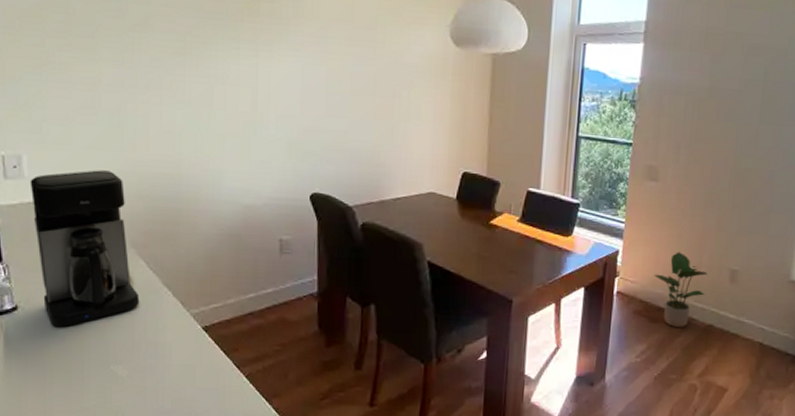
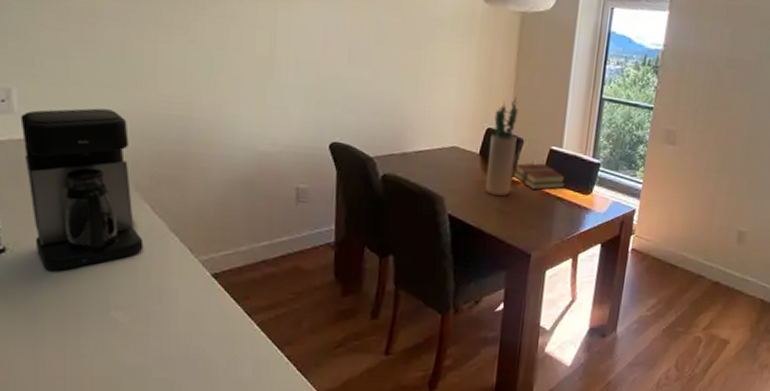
vase: none [463,140,494,241] -> present [485,97,518,196]
books: none [491,206,544,234] -> present [513,163,565,190]
potted plant: present [654,252,708,328] -> none [667,213,717,285]

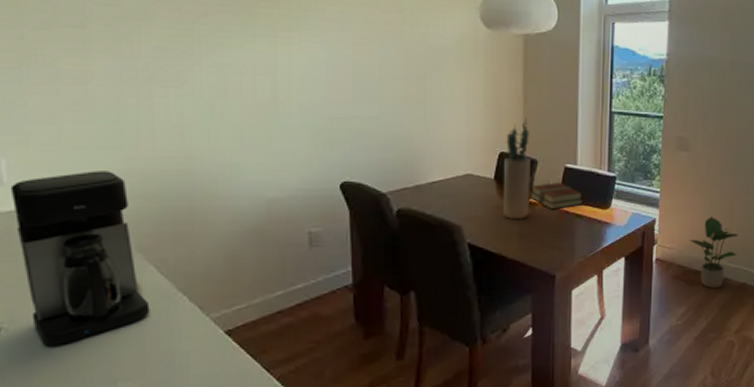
potted plant: none [667,213,717,285] -> present [690,217,739,289]

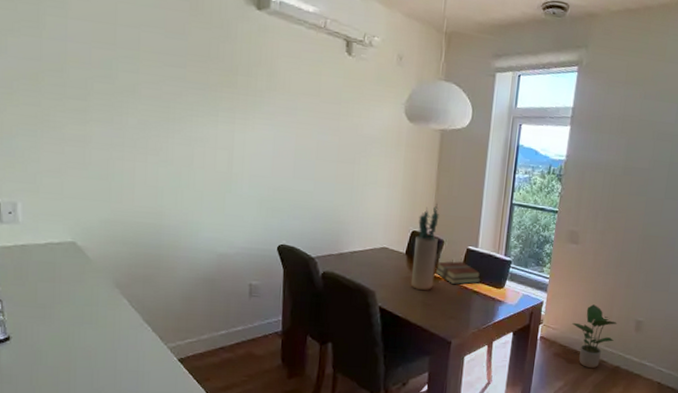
coffee maker: present [10,171,150,346] -> none [23,218,122,356]

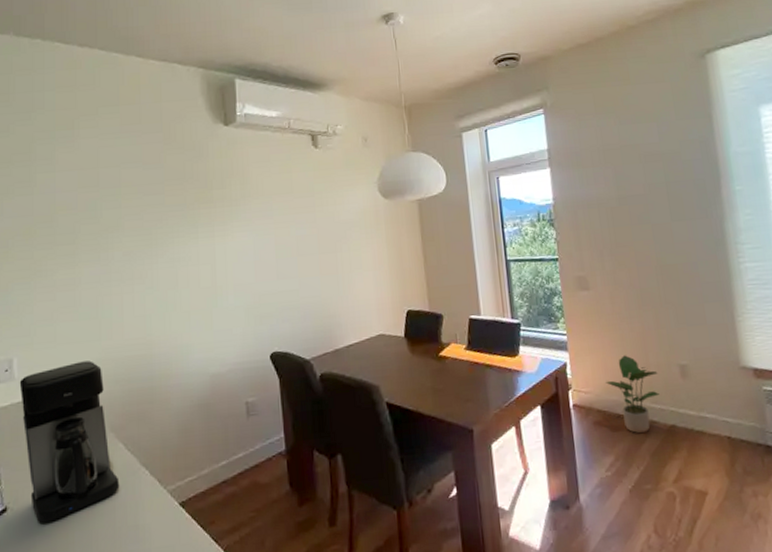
coffee maker: none [23,218,122,356] -> present [19,361,120,523]
vase: present [411,204,439,290] -> none [411,277,441,375]
books: present [435,261,481,285] -> none [439,334,491,363]

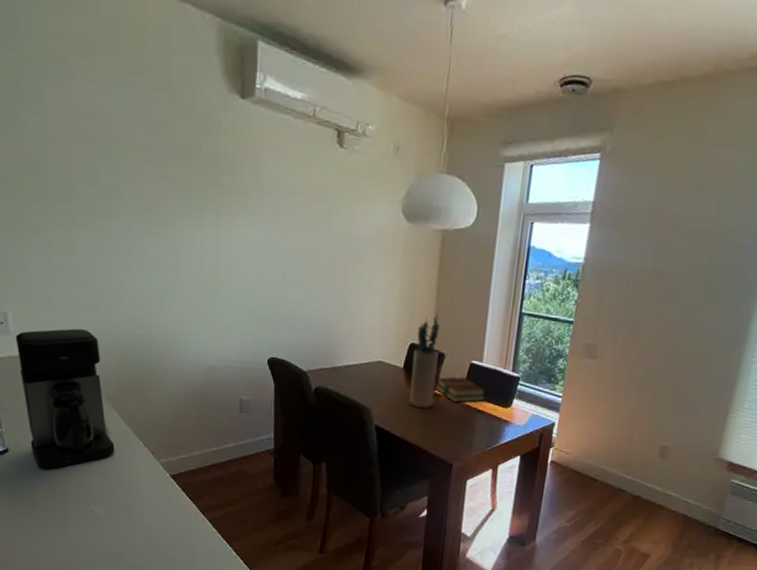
vase: none [411,277,441,375] -> present [409,313,440,408]
books: none [439,334,491,363] -> present [435,377,485,403]
potted plant: present [606,355,660,434] -> none [587,427,639,498]

